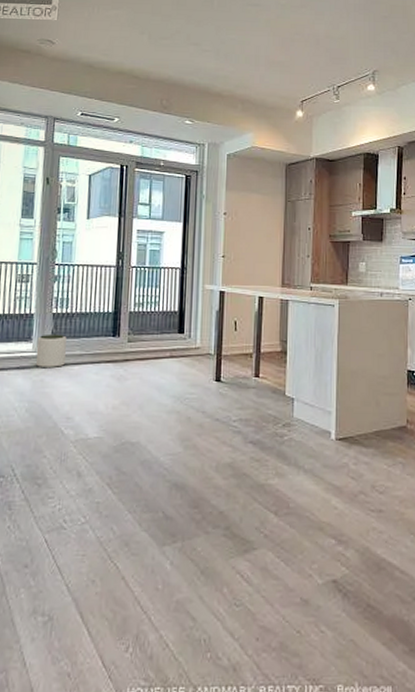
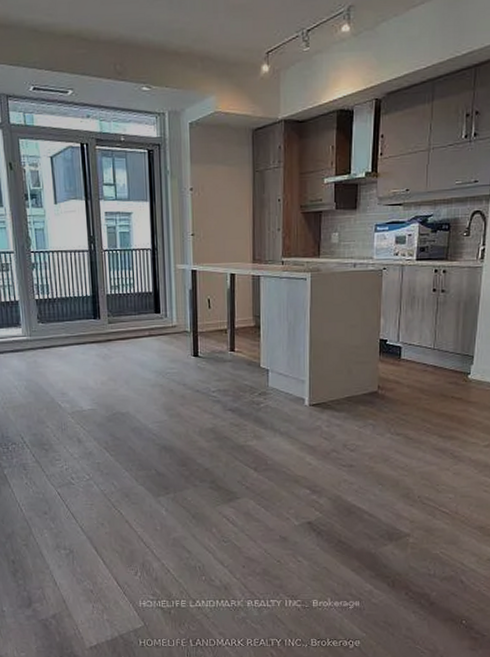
plant pot: present [36,334,67,369] -> none [25,318,53,351]

